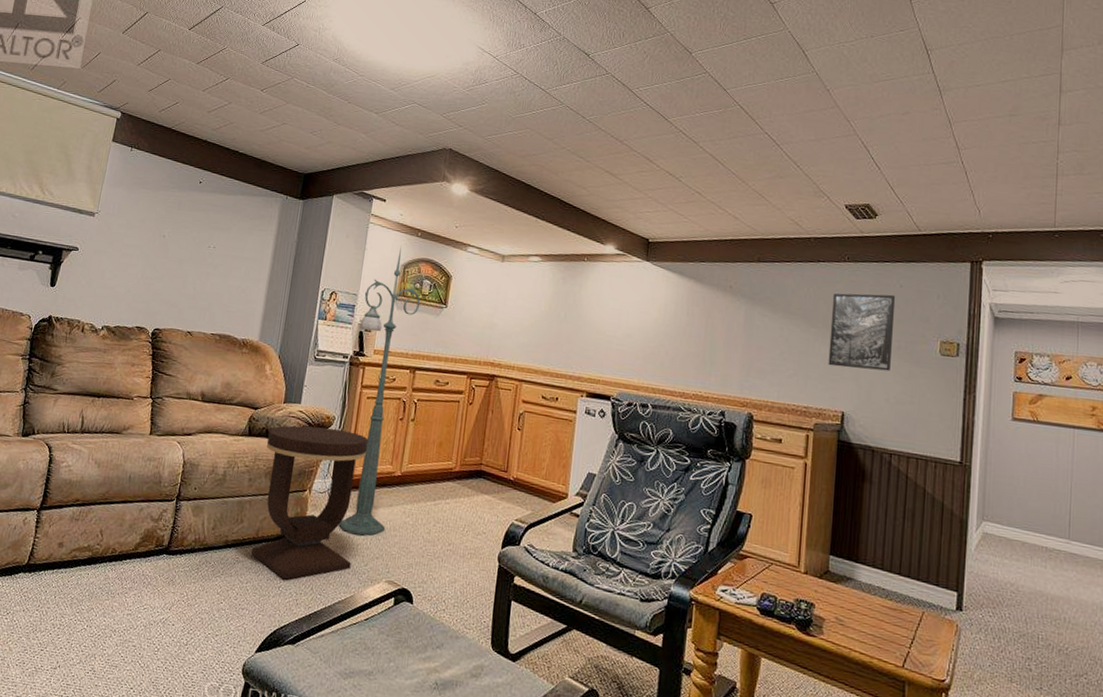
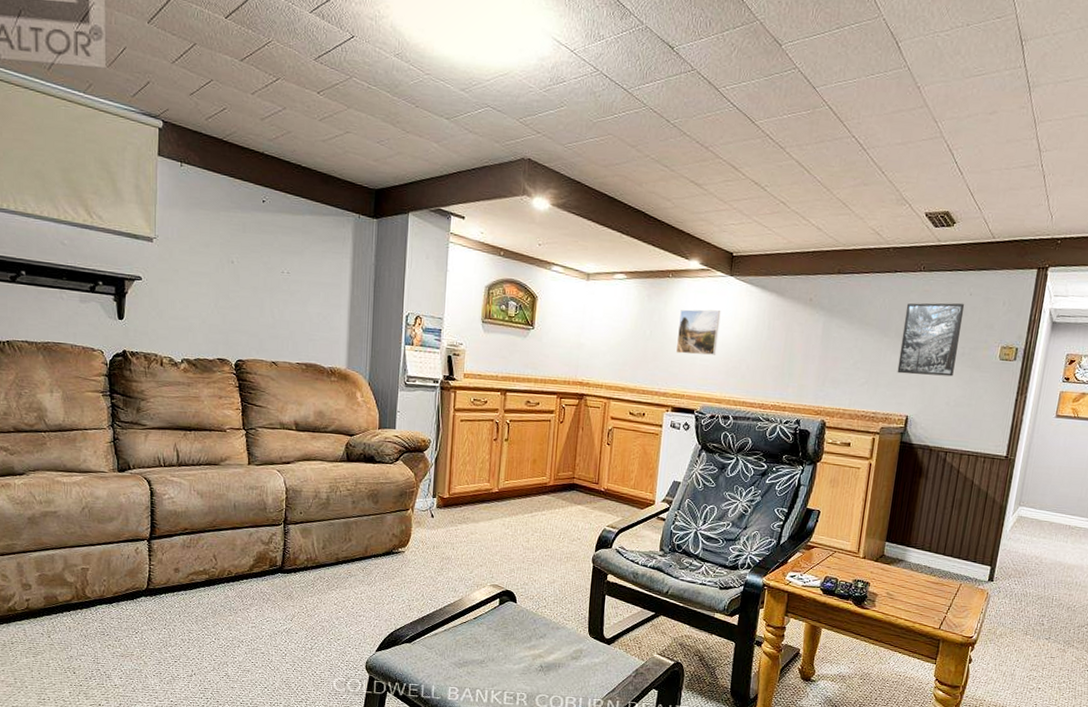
side table: present [251,425,369,580] -> none [363,449,465,589]
floor lamp: present [338,246,421,536] -> none [442,267,507,547]
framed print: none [590,293,638,340] -> present [675,309,721,355]

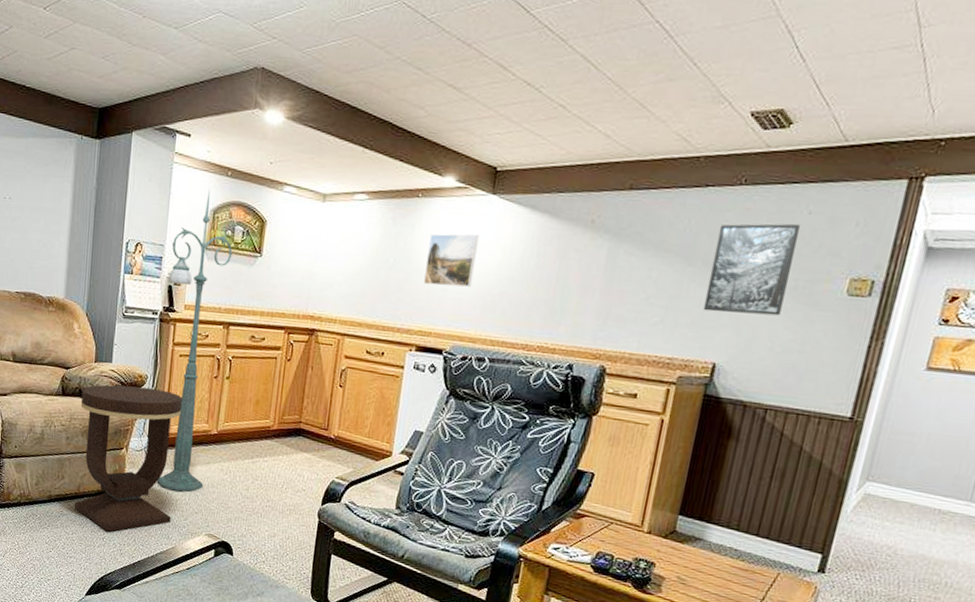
side table: none [363,449,465,589] -> present [75,384,183,532]
floor lamp: none [442,267,507,547] -> present [157,189,233,492]

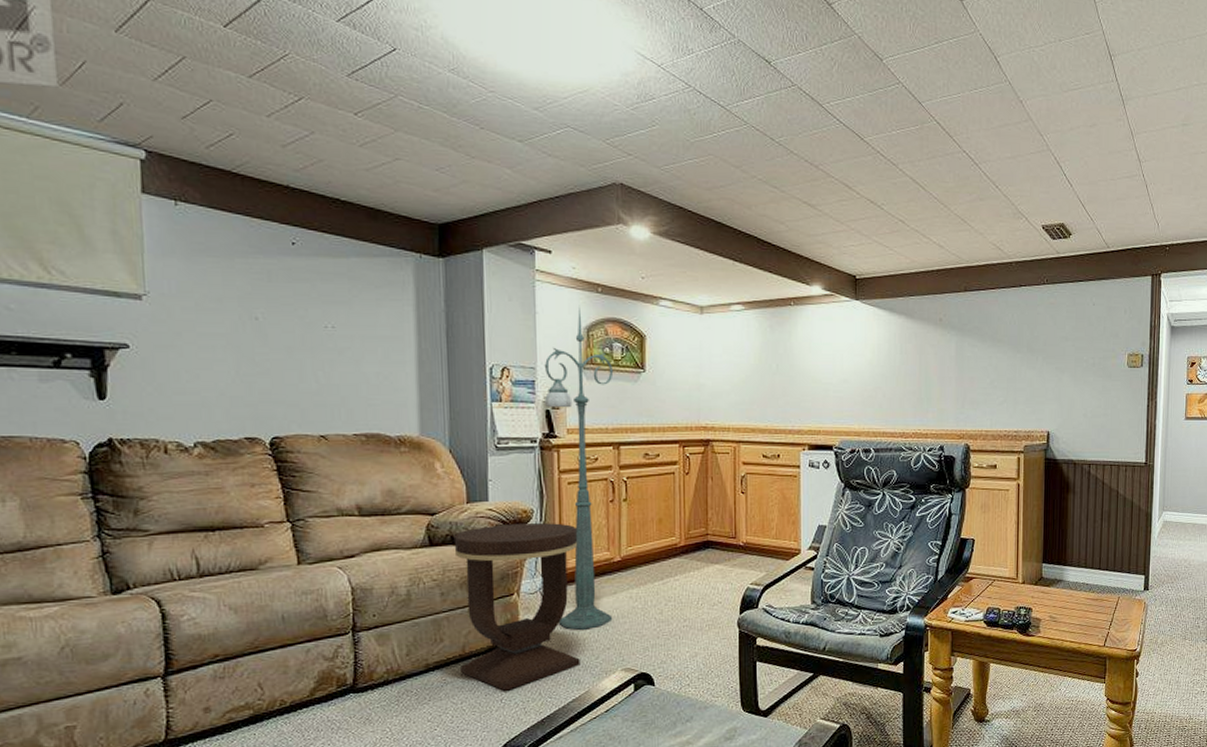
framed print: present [423,233,480,287] -> none [806,337,850,386]
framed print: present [703,223,801,316] -> none [1033,313,1090,389]

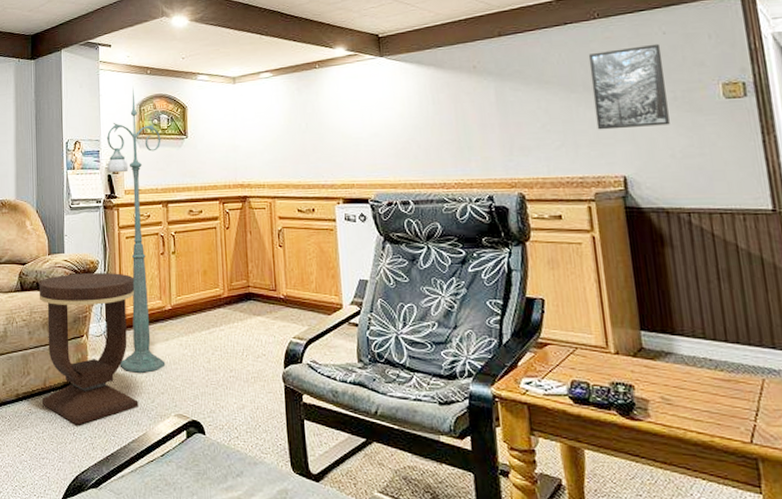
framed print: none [1033,313,1090,389] -> present [588,43,670,130]

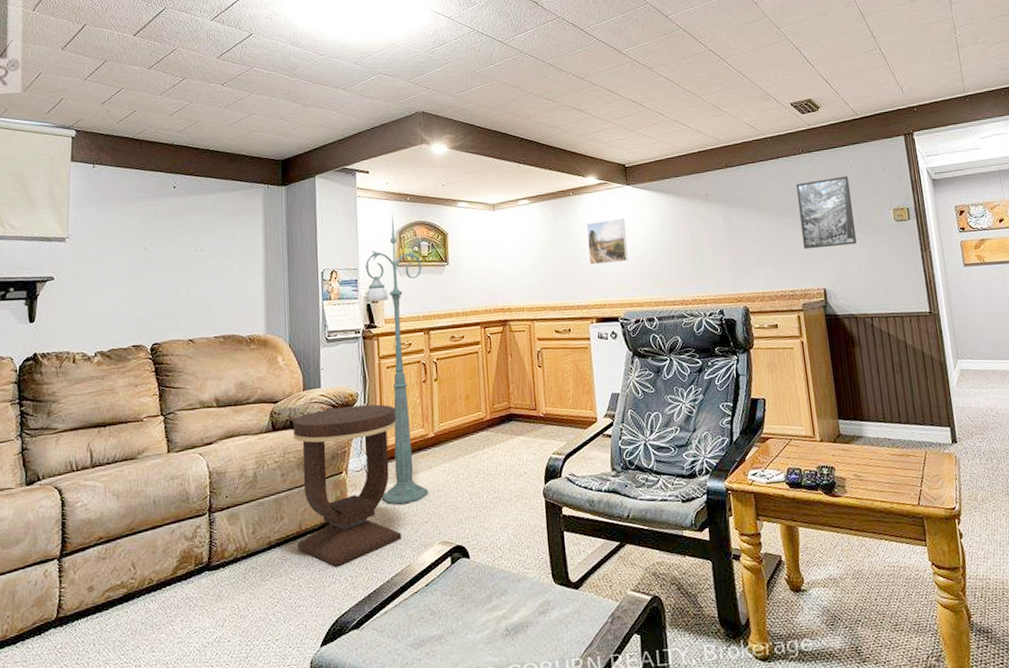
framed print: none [334,93,381,142] -> present [587,218,629,265]

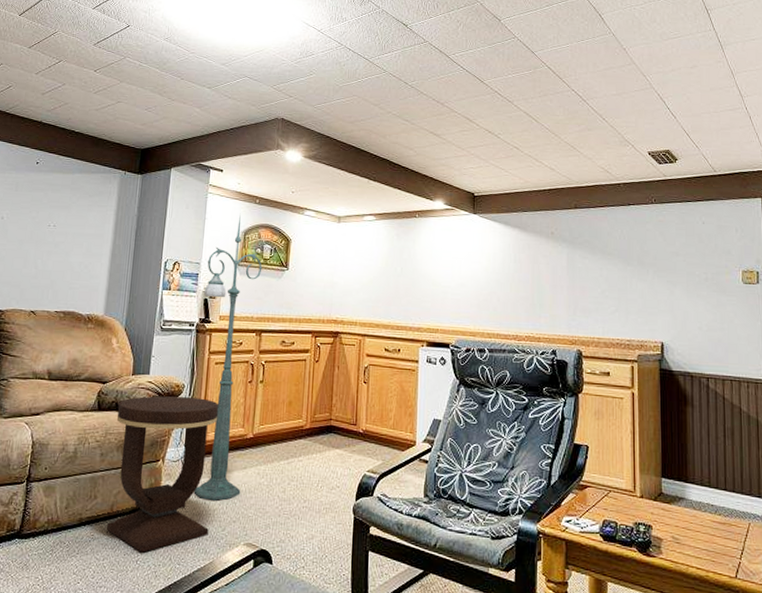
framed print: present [587,218,629,265] -> none [426,246,468,289]
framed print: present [795,175,857,249] -> none [644,231,701,302]

